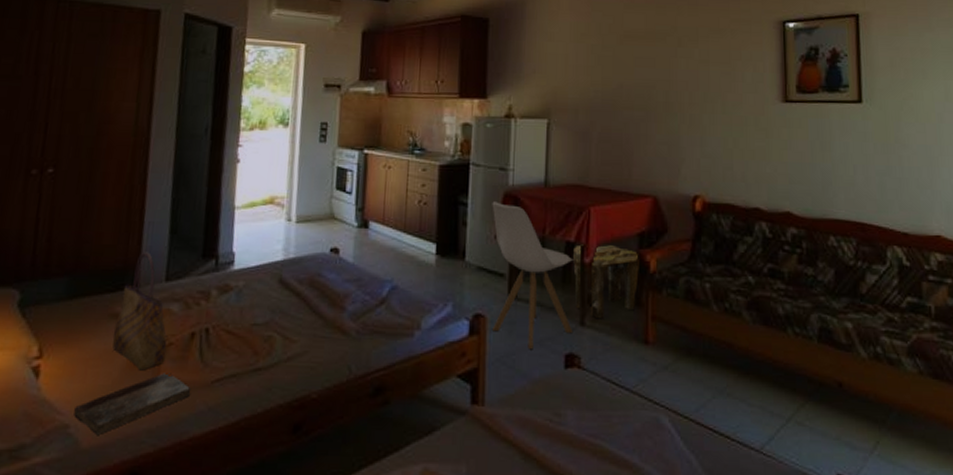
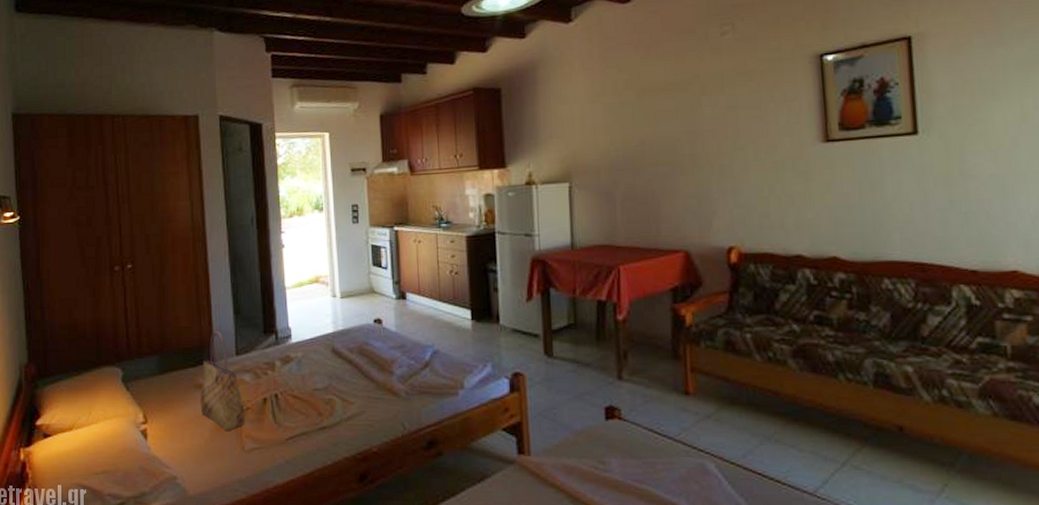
book: present [73,373,190,435] -> none [179,433,269,484]
chair: present [492,201,574,350] -> none [520,267,612,404]
stool: present [573,244,641,319] -> none [605,302,675,373]

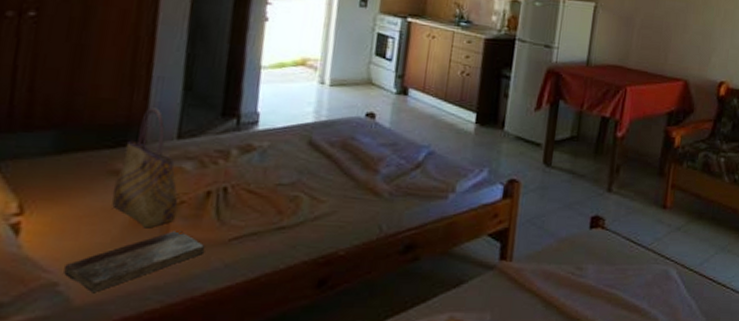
book: none [179,433,269,484] -> present [63,231,204,292]

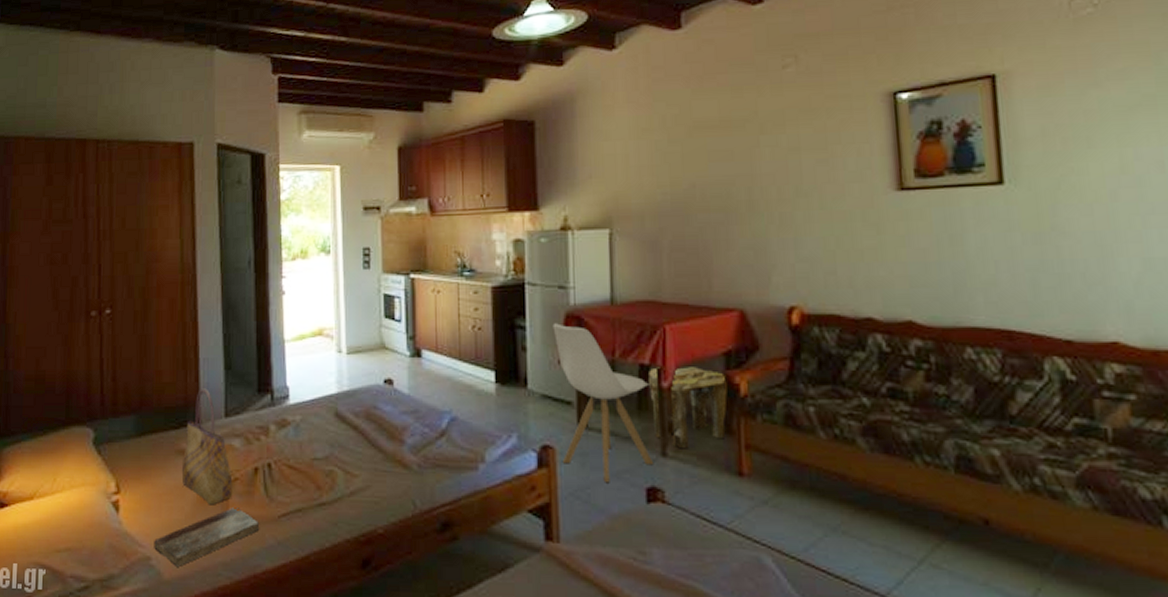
chair: none [525,76,607,213] -> present [552,323,654,483]
stool: none [605,120,667,187] -> present [649,367,728,449]

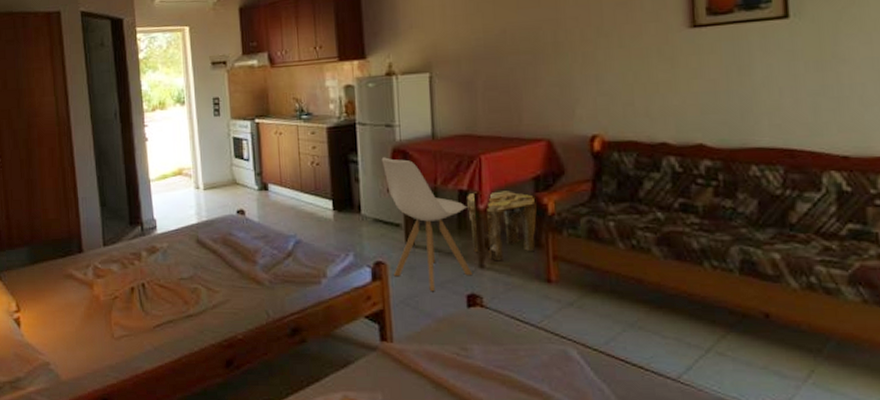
book: present [154,507,259,567] -> none [51,321,138,370]
tote bag: present [181,388,233,505] -> none [70,223,114,319]

